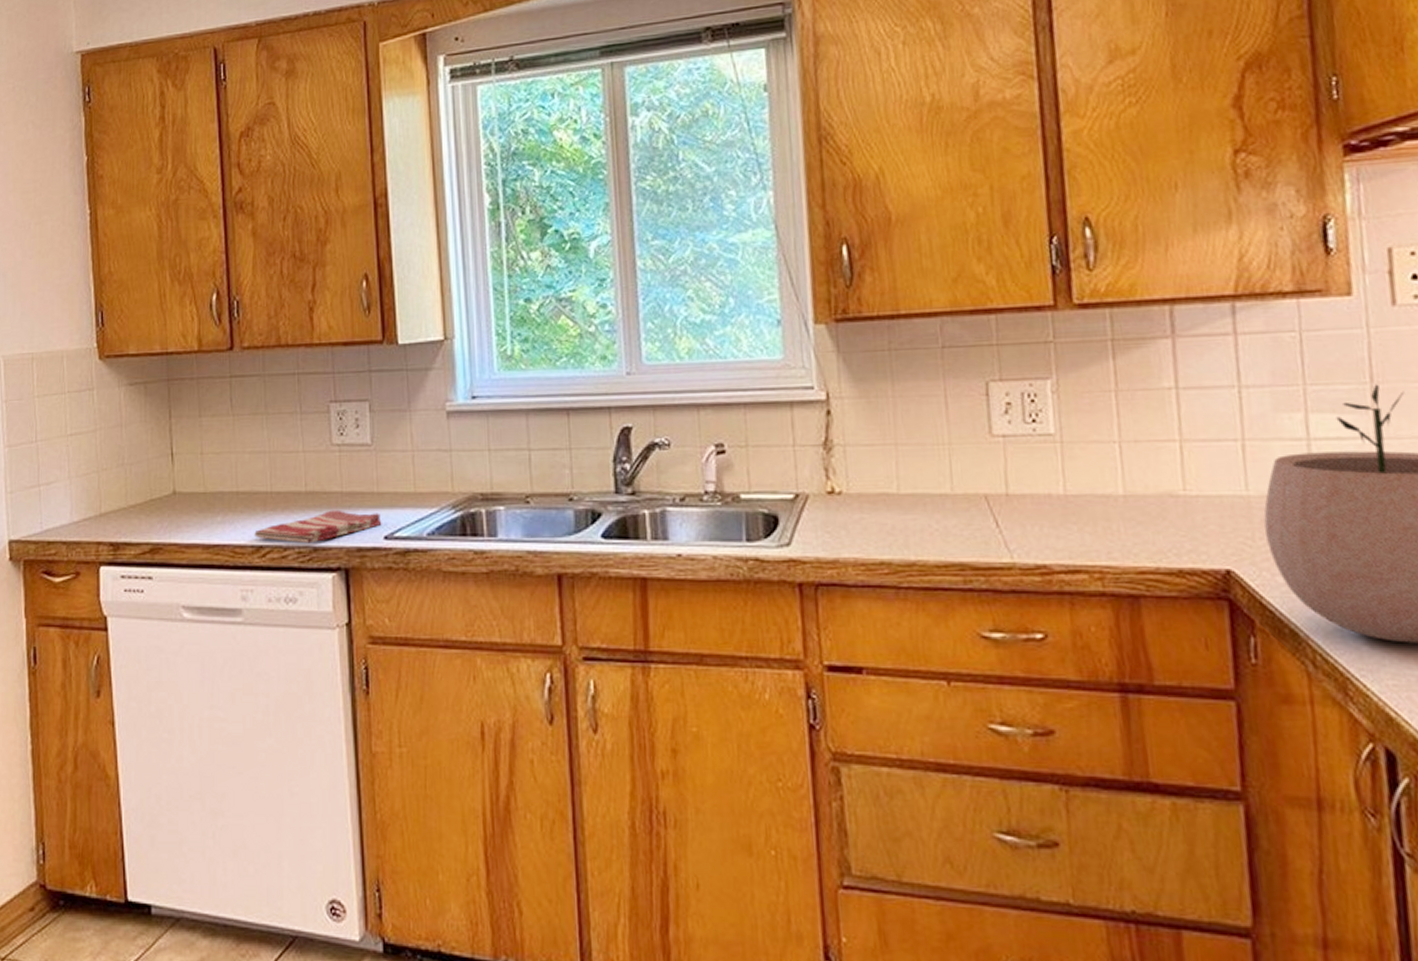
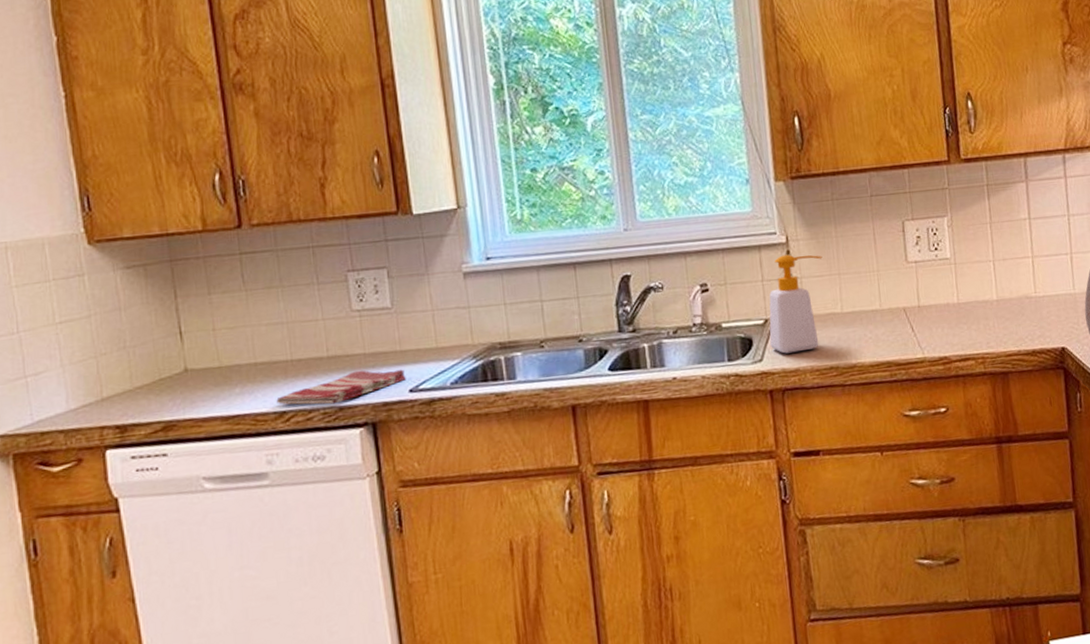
soap bottle: none [800,415,874,539] -> present [769,254,823,354]

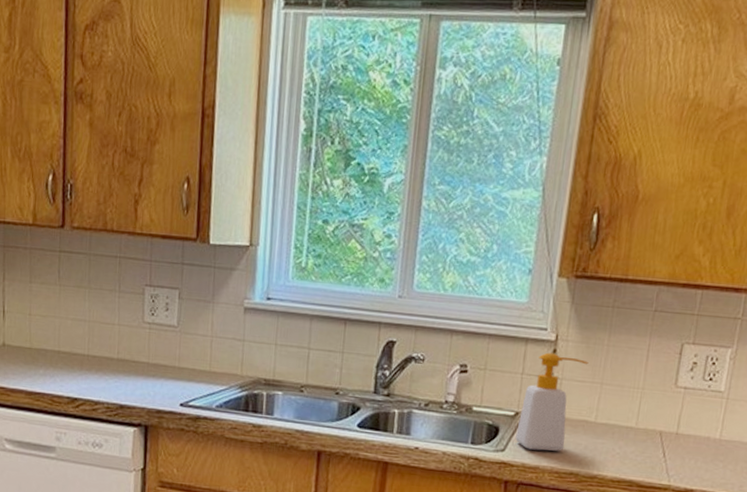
dish towel: present [276,369,407,405] -> none [71,376,180,402]

